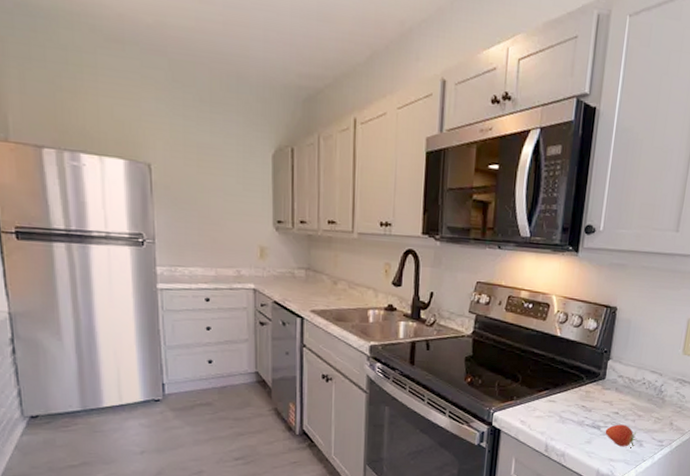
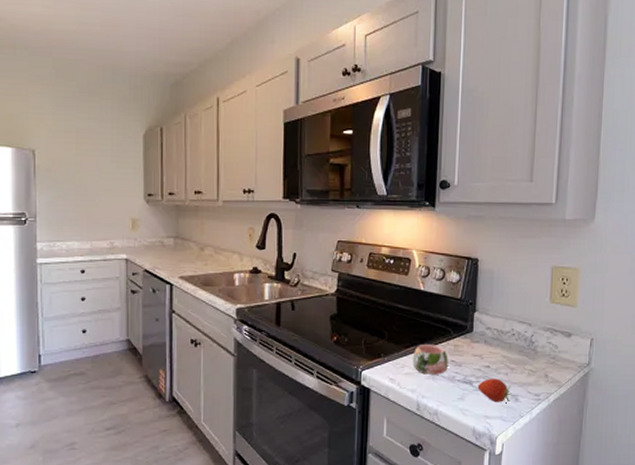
mug: none [544,389,579,419] -> present [412,345,448,375]

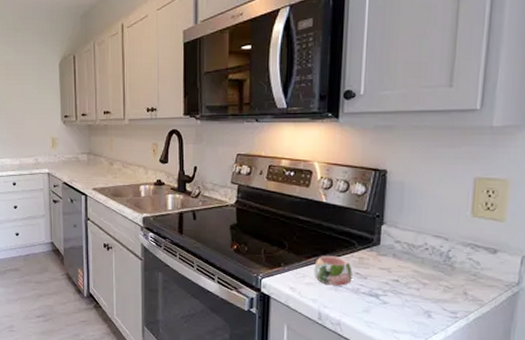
fruit: present [477,378,513,403] -> none [385,293,426,318]

